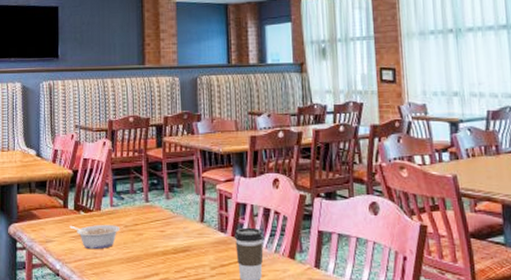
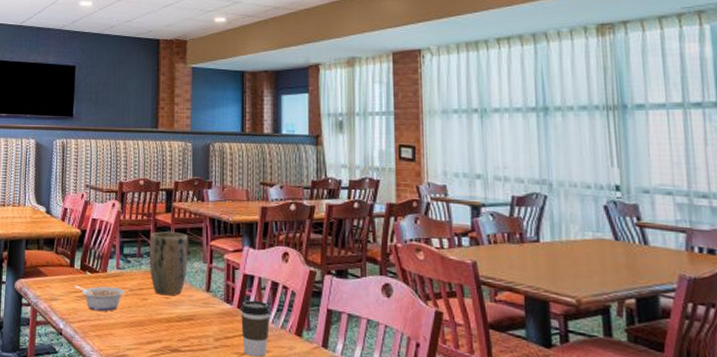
plant pot: none [142,166,181,229] -> present [149,231,188,296]

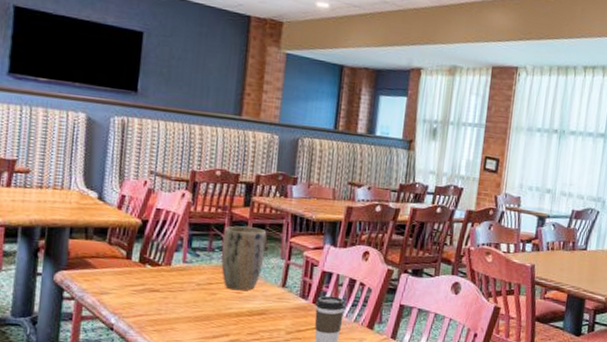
legume: present [75,284,126,312] -> none [131,278,192,306]

